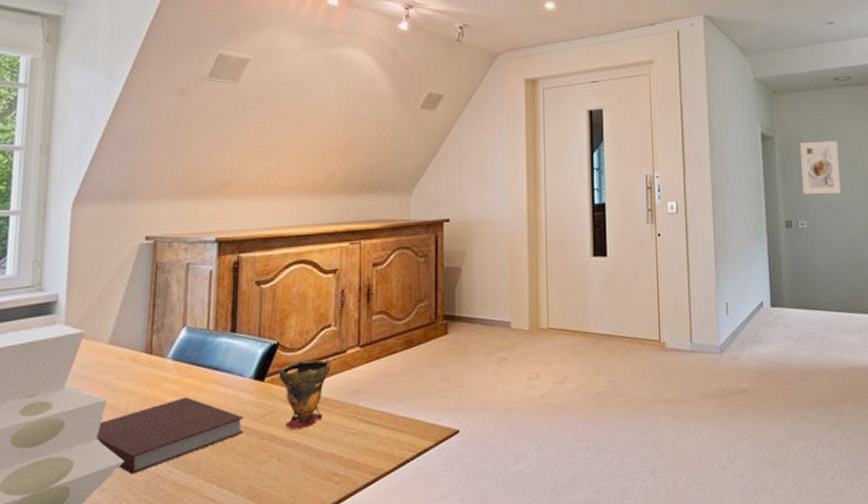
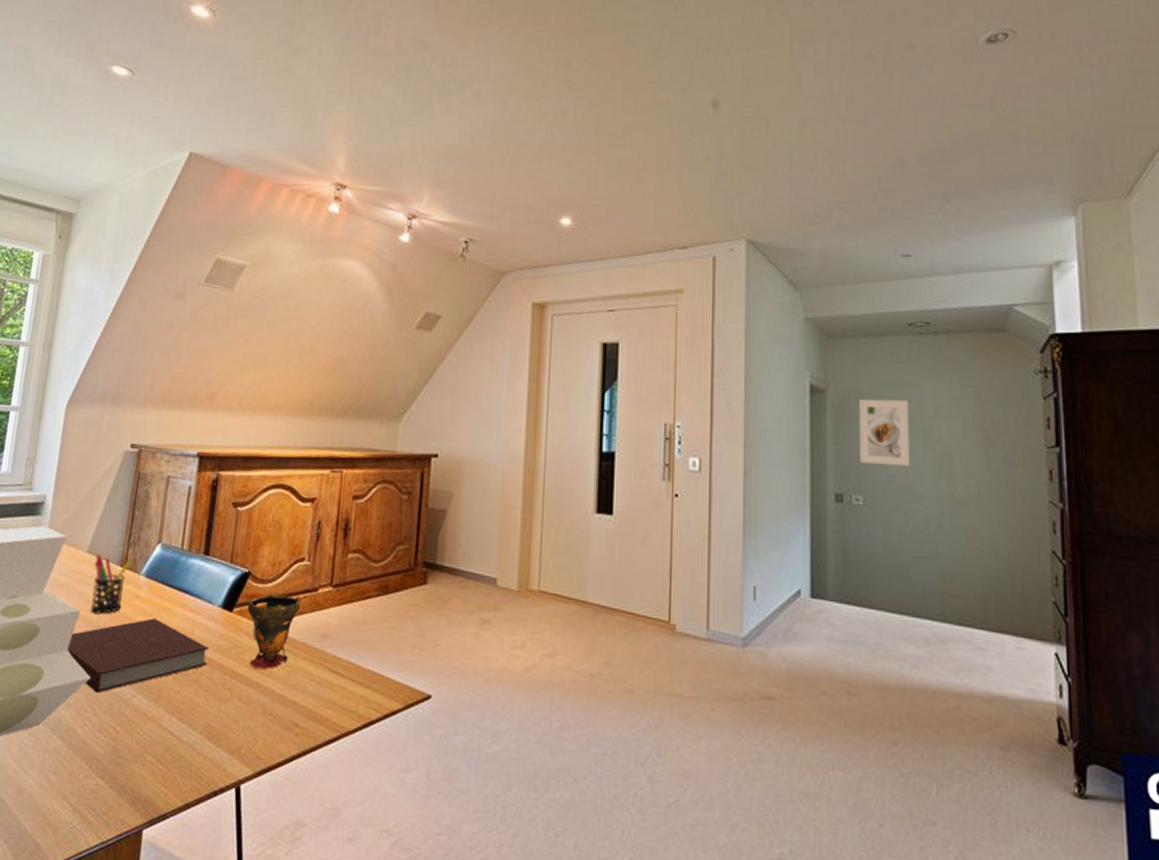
pen holder: none [117,345,157,401] -> present [90,555,132,614]

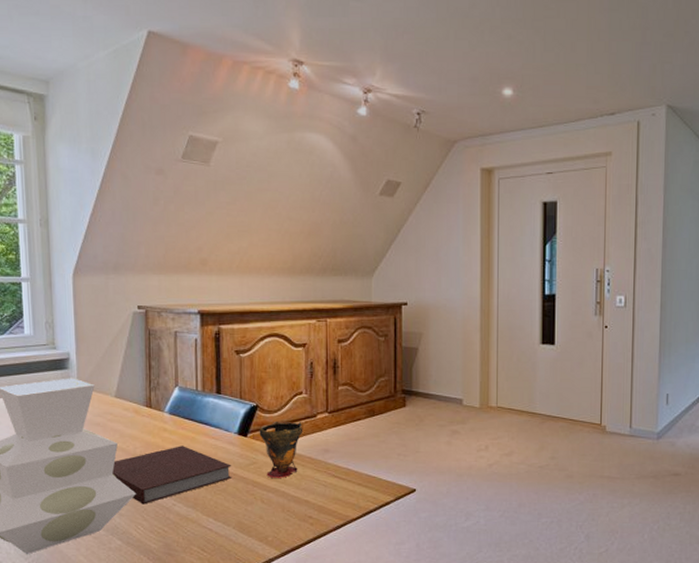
pen holder: present [90,555,132,614] -> none [122,398,155,445]

